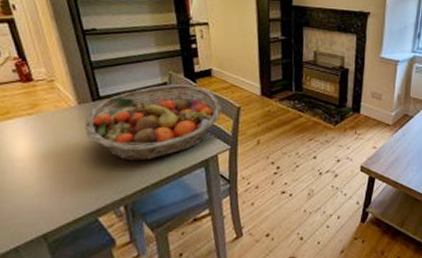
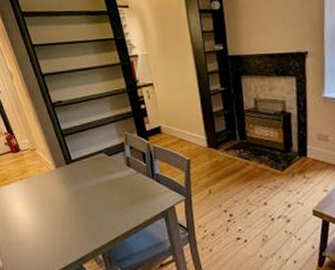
fruit basket: present [84,84,221,162] -> none [62,143,173,215]

